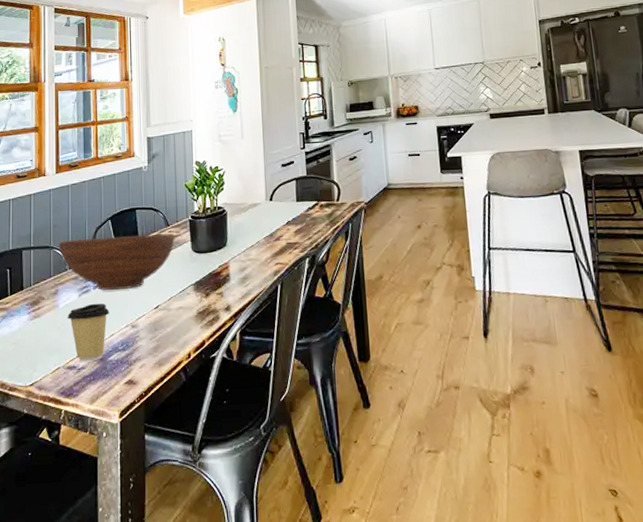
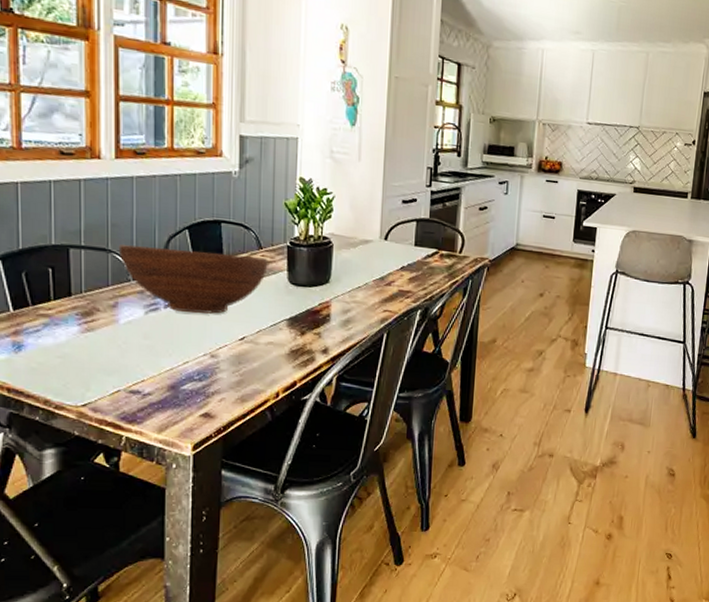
coffee cup: present [67,304,110,362] -> none [129,325,184,388]

